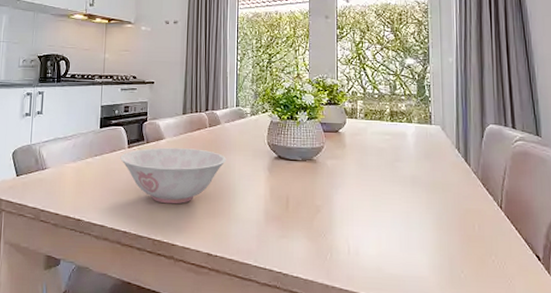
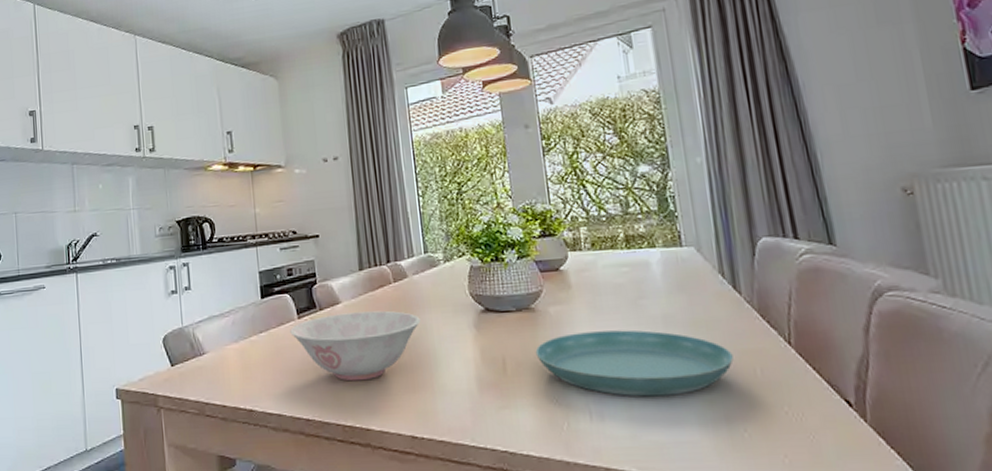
saucer: none [312,183,459,240] -> present [535,330,734,397]

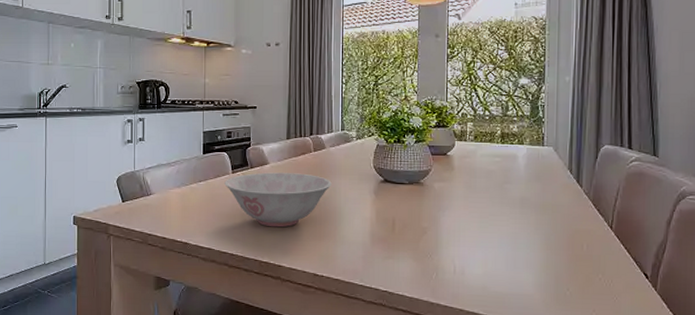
saucer: present [535,330,734,397] -> none [419,205,568,260]

